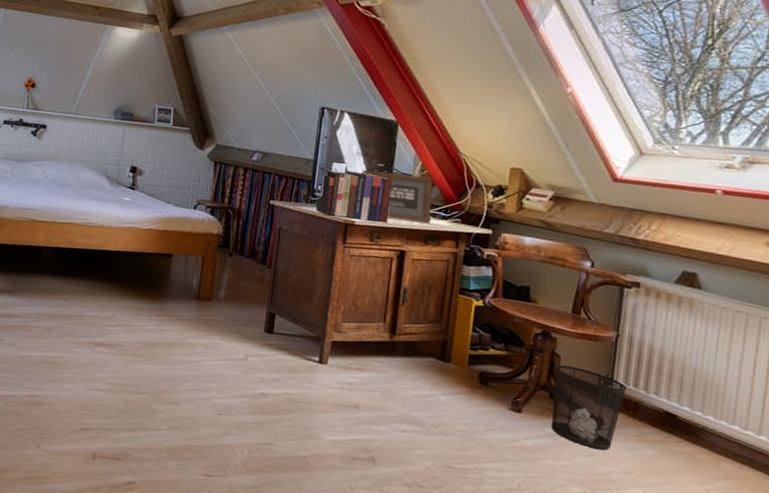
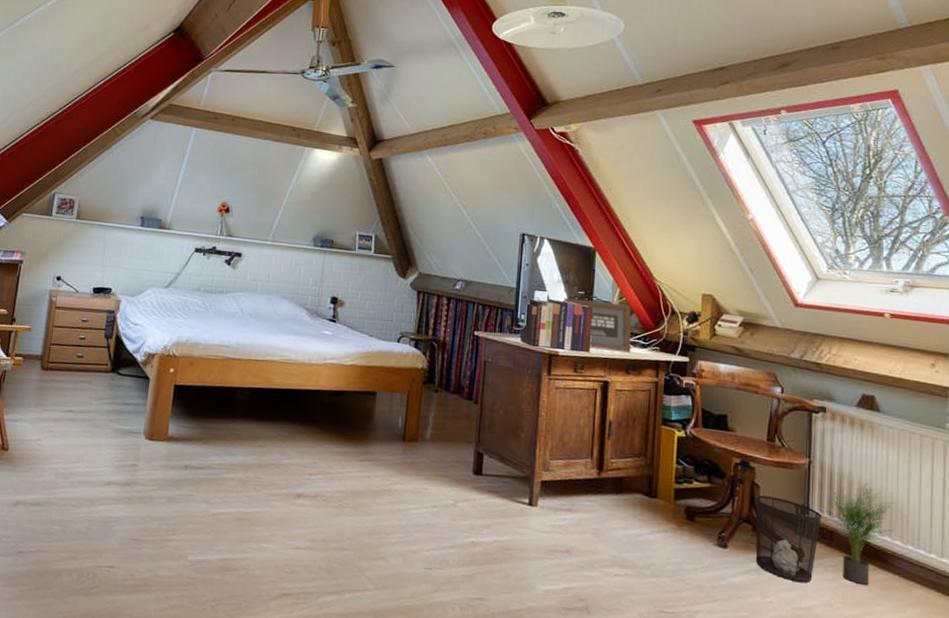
potted plant: none [631,358,712,457] -> present [826,482,896,586]

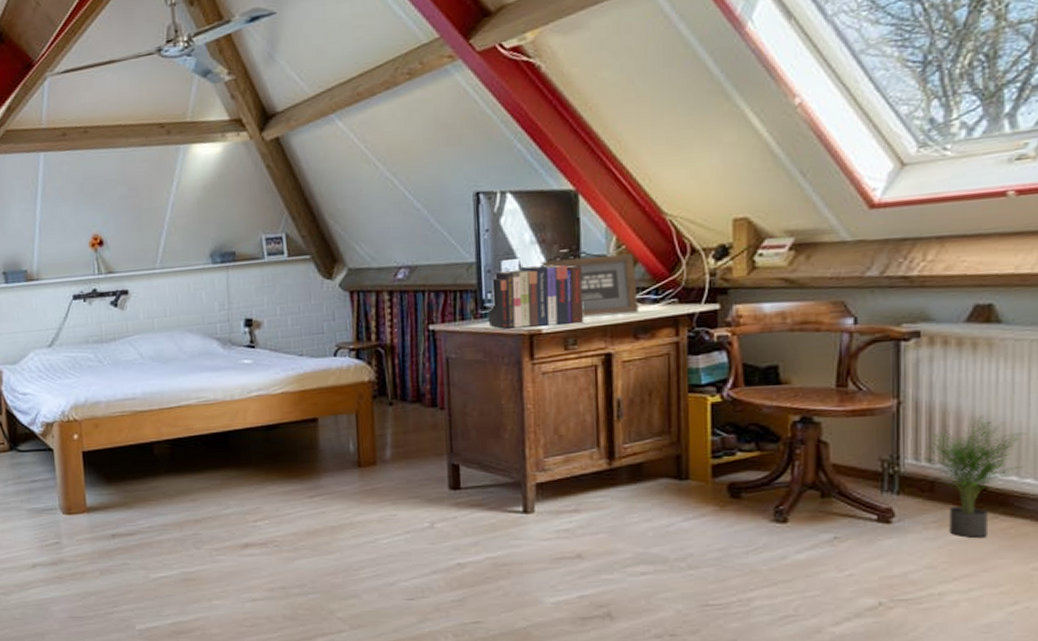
waste bin: present [754,495,822,583] -> none [821,453,918,548]

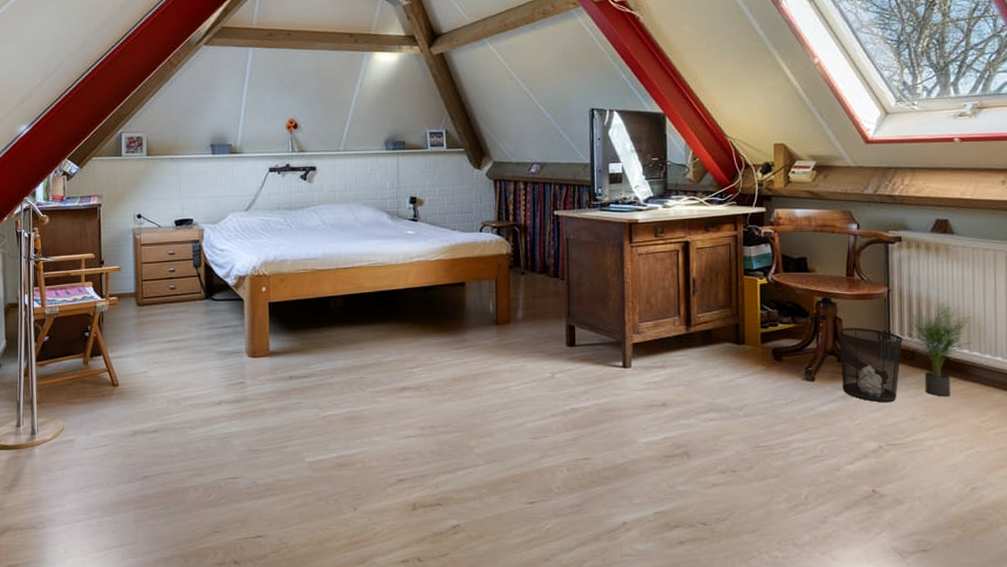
books: present [489,264,584,329] -> none [599,169,669,217]
picture frame: present [540,254,639,318] -> none [638,165,708,212]
waste bin: none [821,453,918,548] -> present [837,328,903,403]

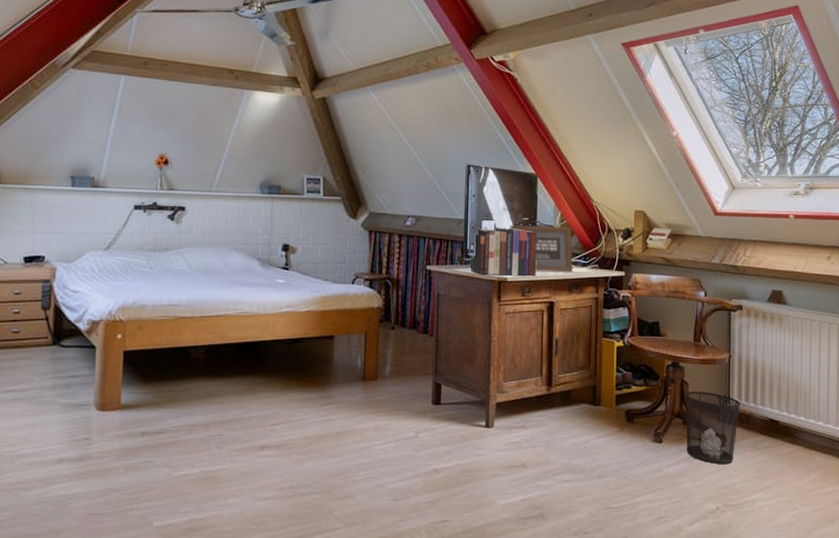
books: none [599,169,669,217] -> present [471,227,537,277]
picture frame: none [638,165,708,212] -> present [509,225,573,273]
potted plant: present [906,302,973,397] -> none [744,369,800,460]

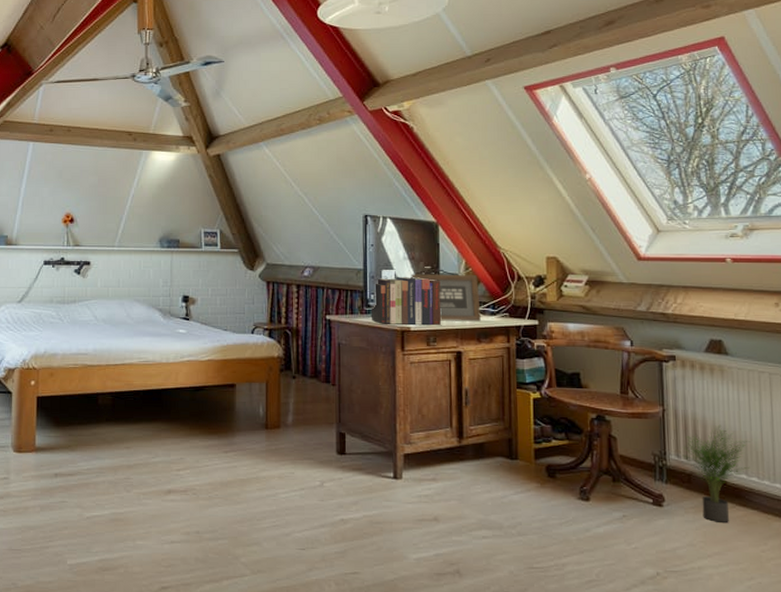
waste bin: present [684,391,740,465] -> none [612,447,679,527]
potted plant: none [744,369,800,460] -> present [682,424,750,524]

